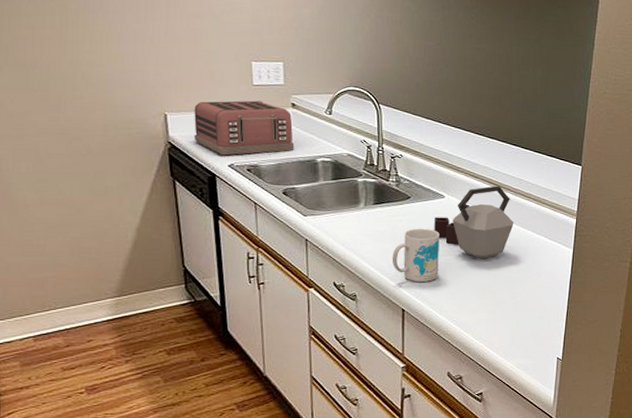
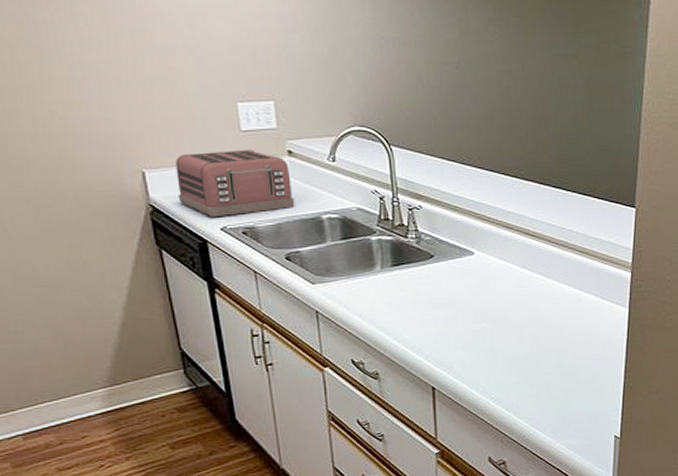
mug: present [392,228,440,283] -> none [416,292,472,356]
kettle: present [434,185,514,259] -> none [463,237,557,325]

